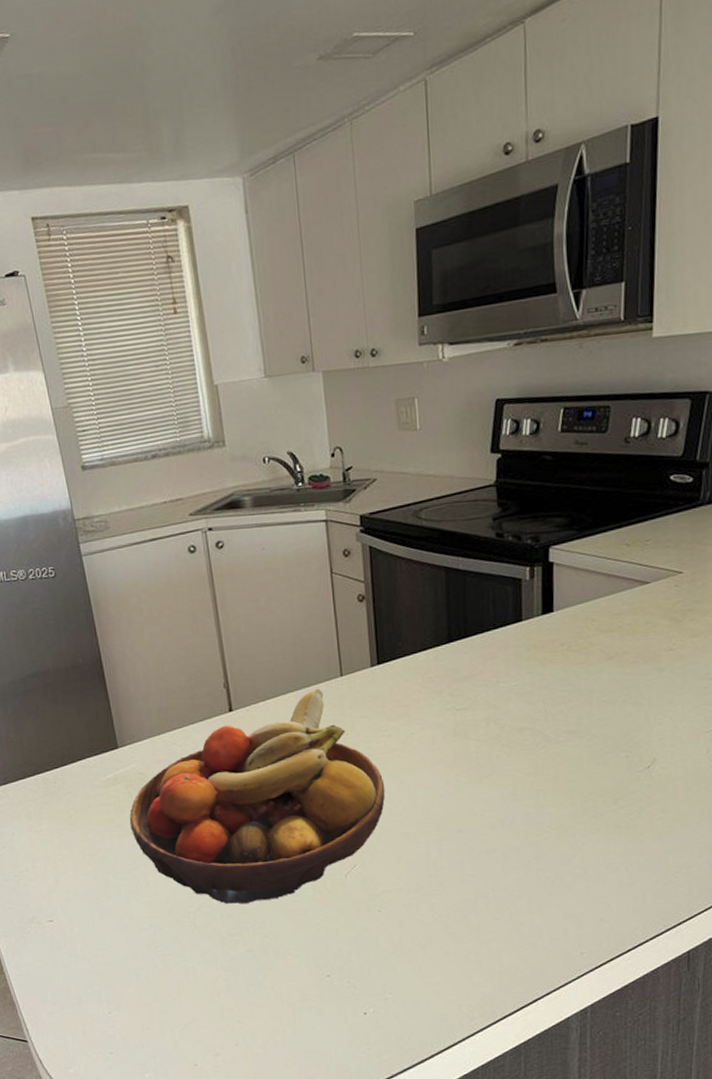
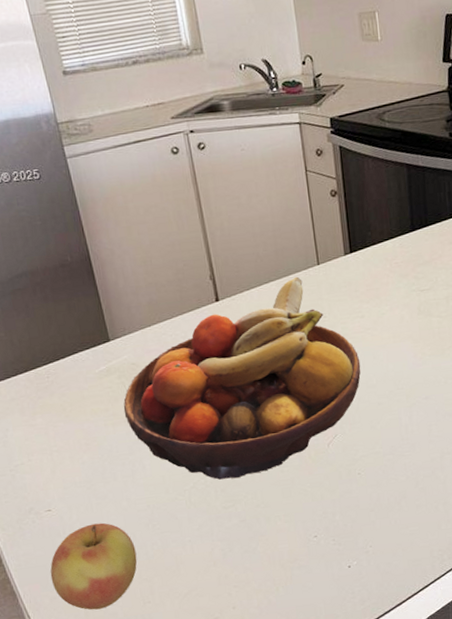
apple: none [50,939,138,1030] -> present [50,522,137,610]

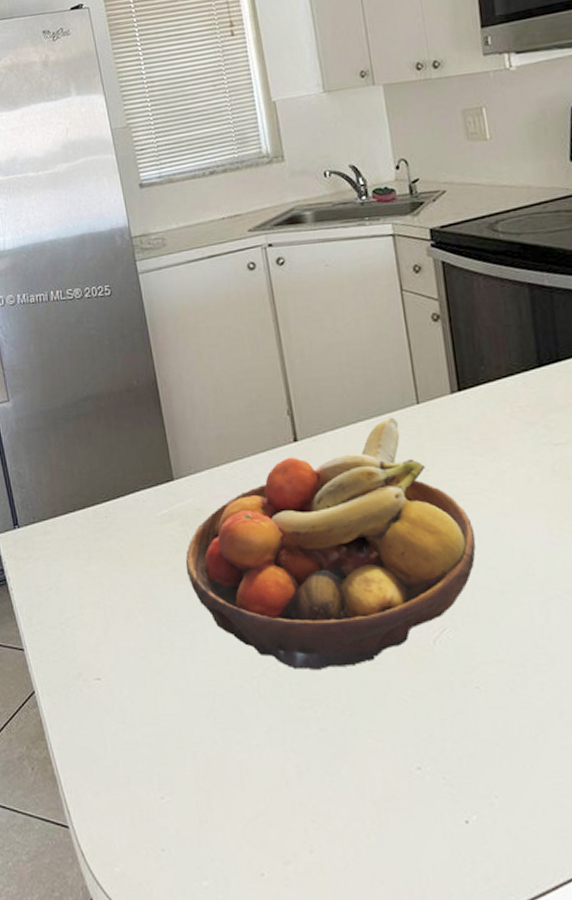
apple: present [50,522,137,610] -> none [95,704,194,819]

